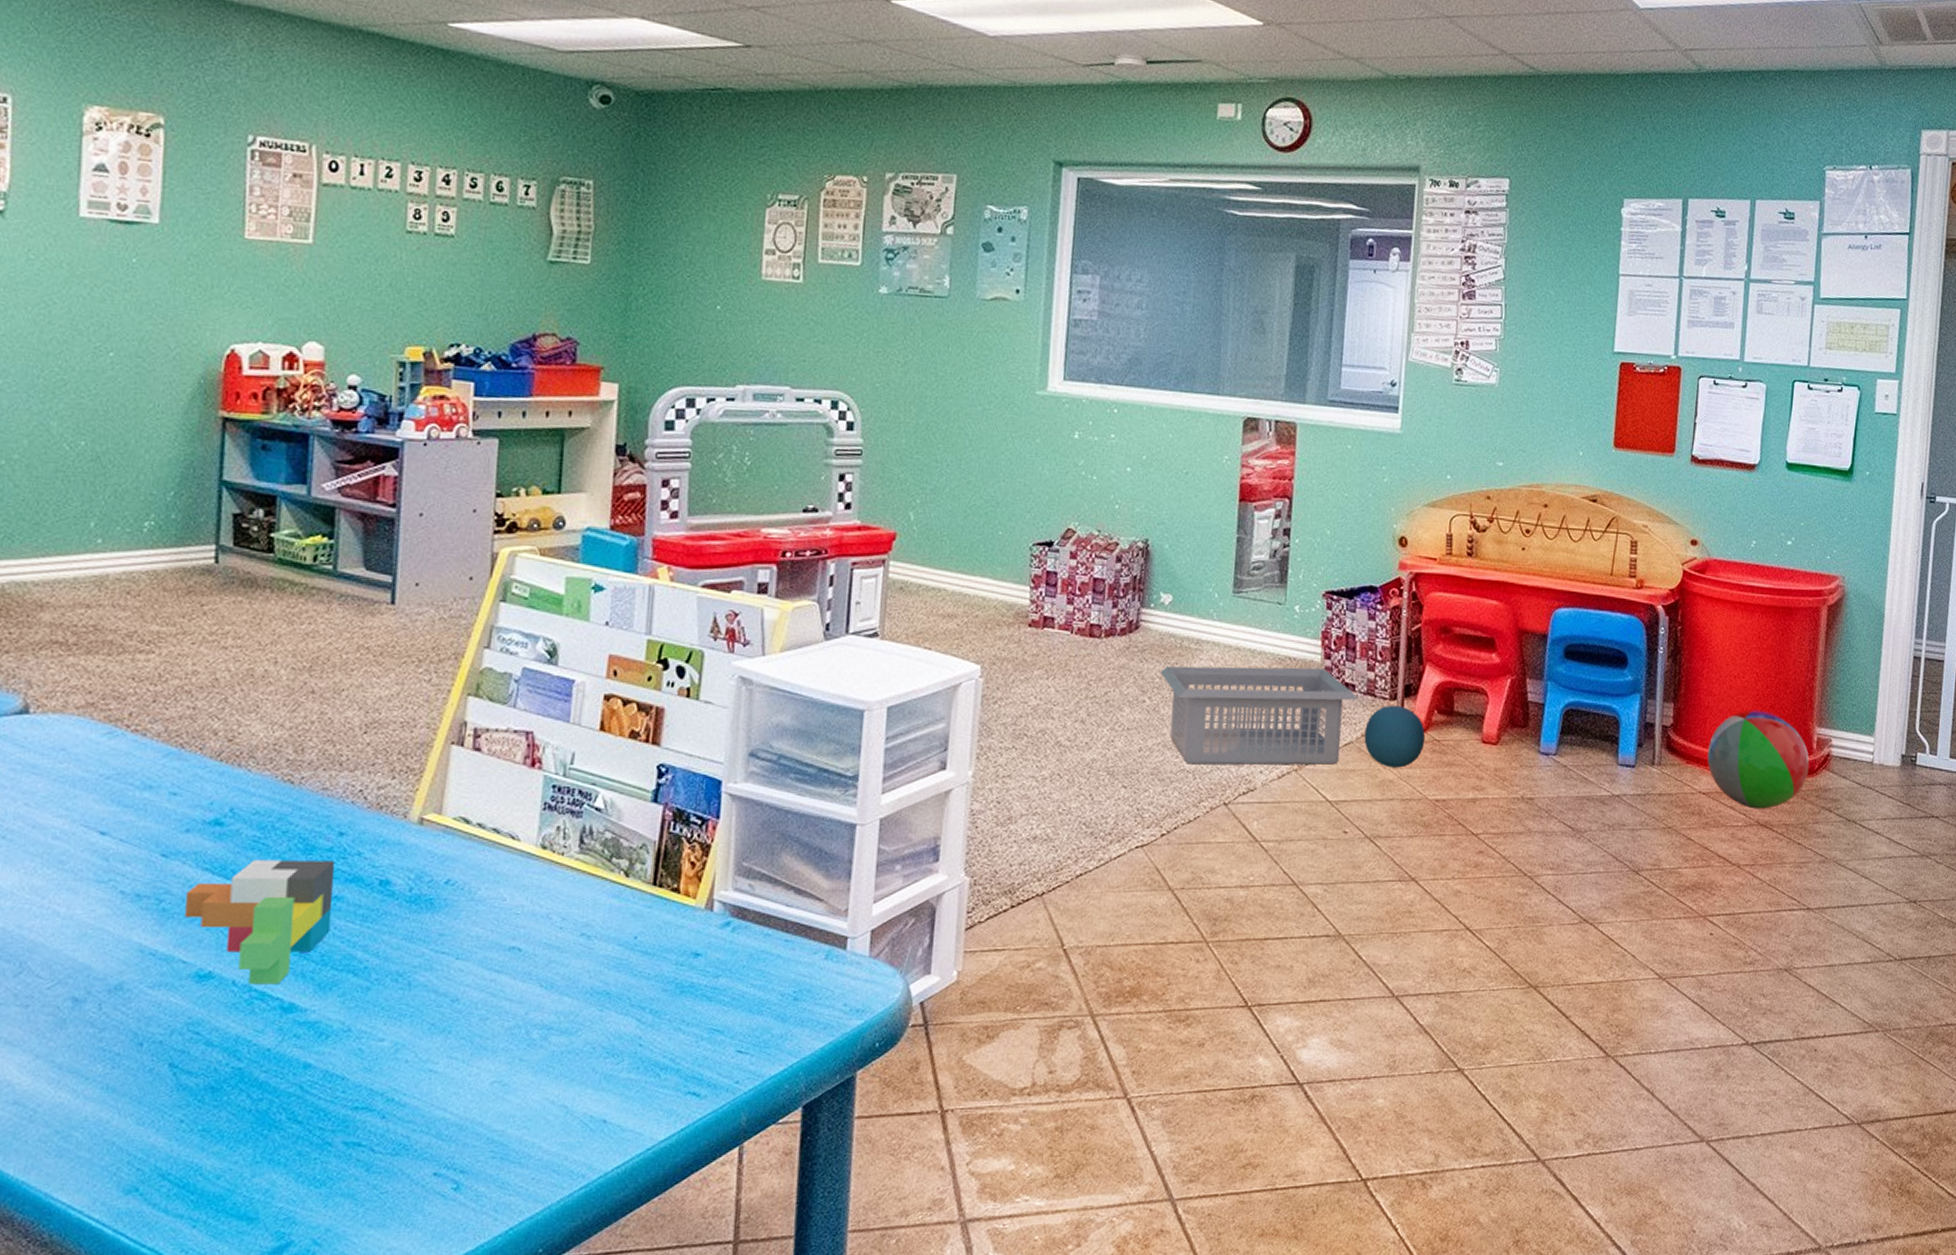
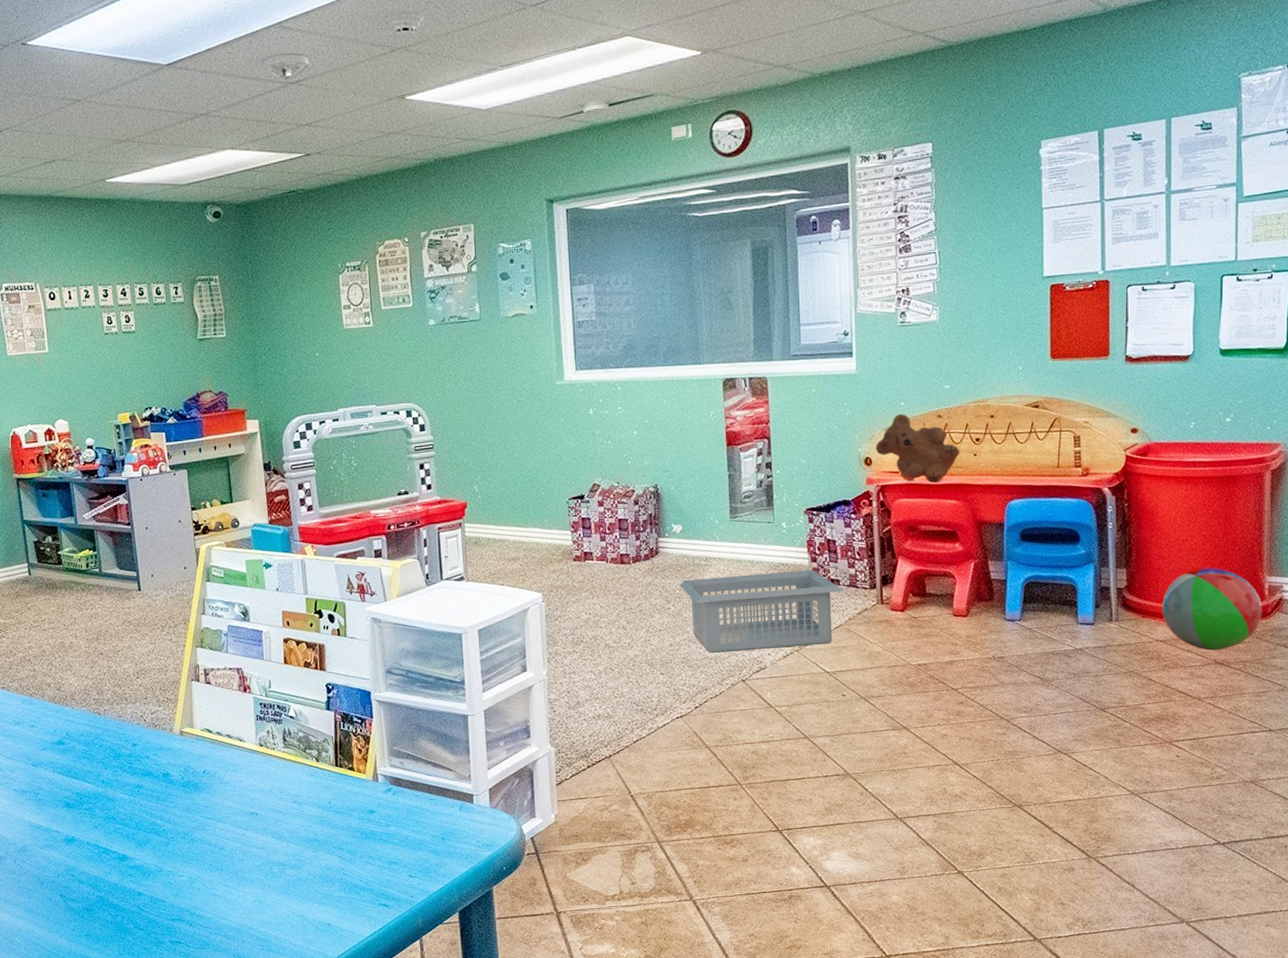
toy blocks: present [183,860,336,985] -> none [50,762,139,844]
ball: present [1364,705,1426,768] -> none [851,592,904,642]
teddy bear: none [1412,488,1507,577] -> present [875,413,960,483]

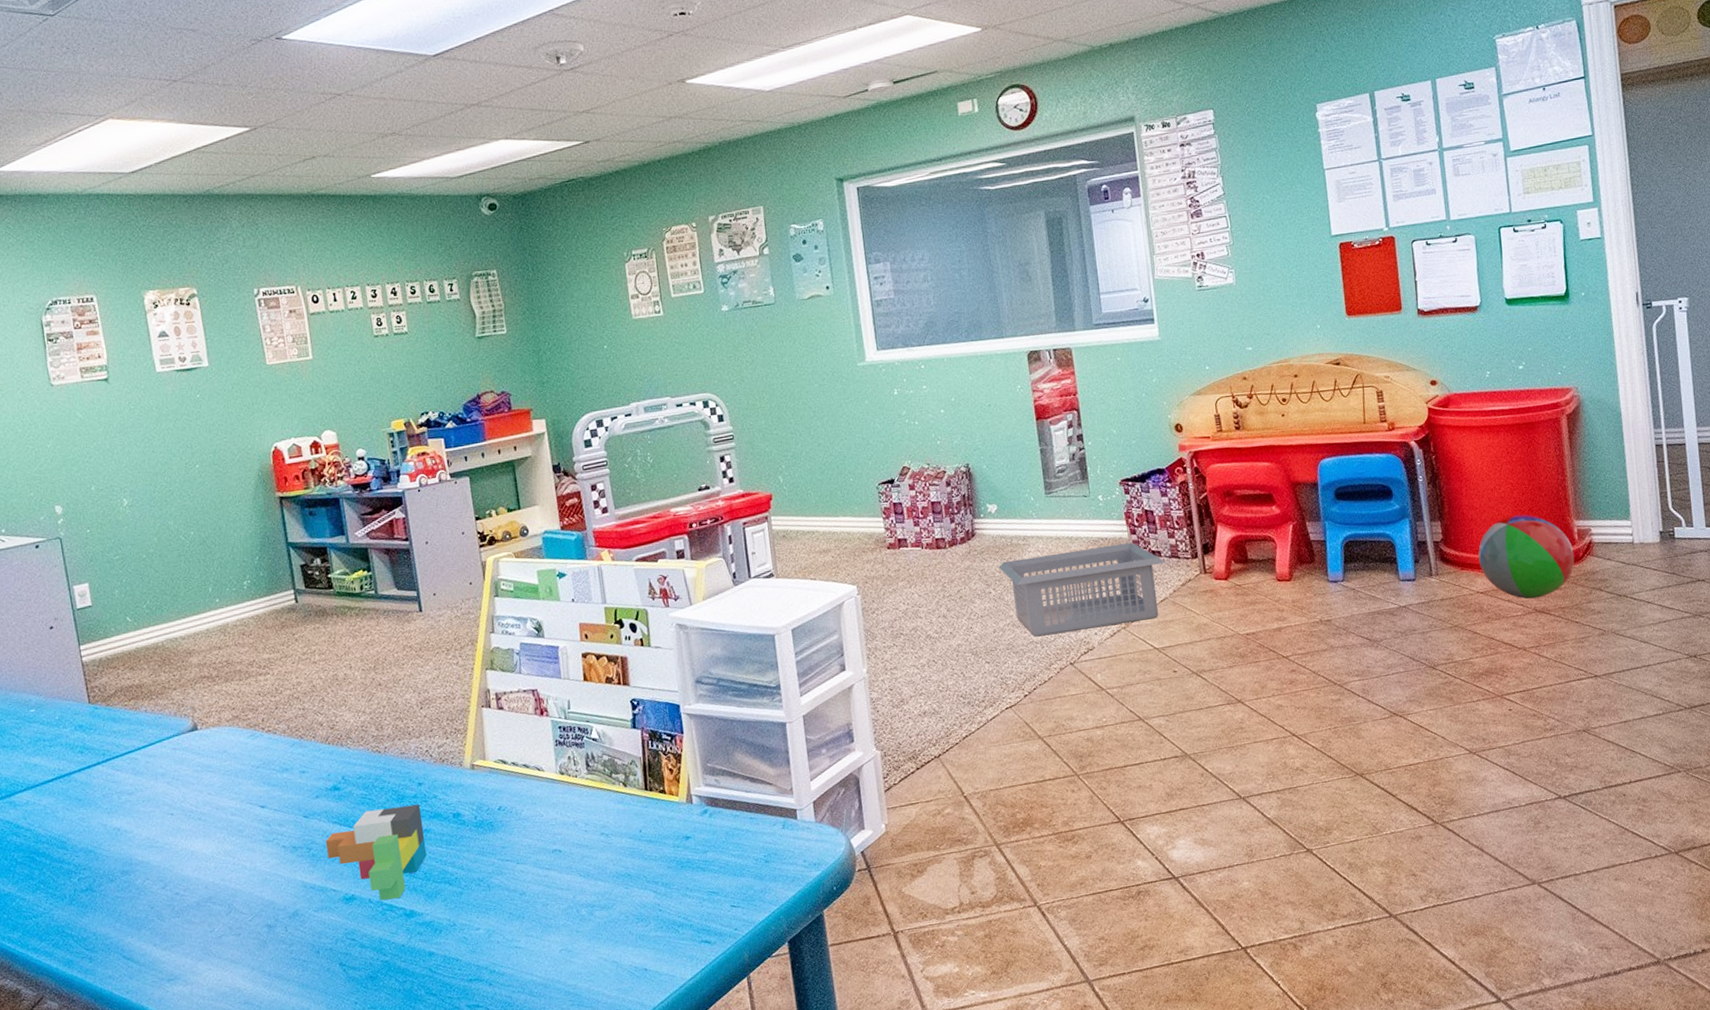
toy blocks: none [50,762,139,844] -> present [325,804,427,901]
teddy bear: present [875,413,960,483] -> none [1184,377,1268,446]

